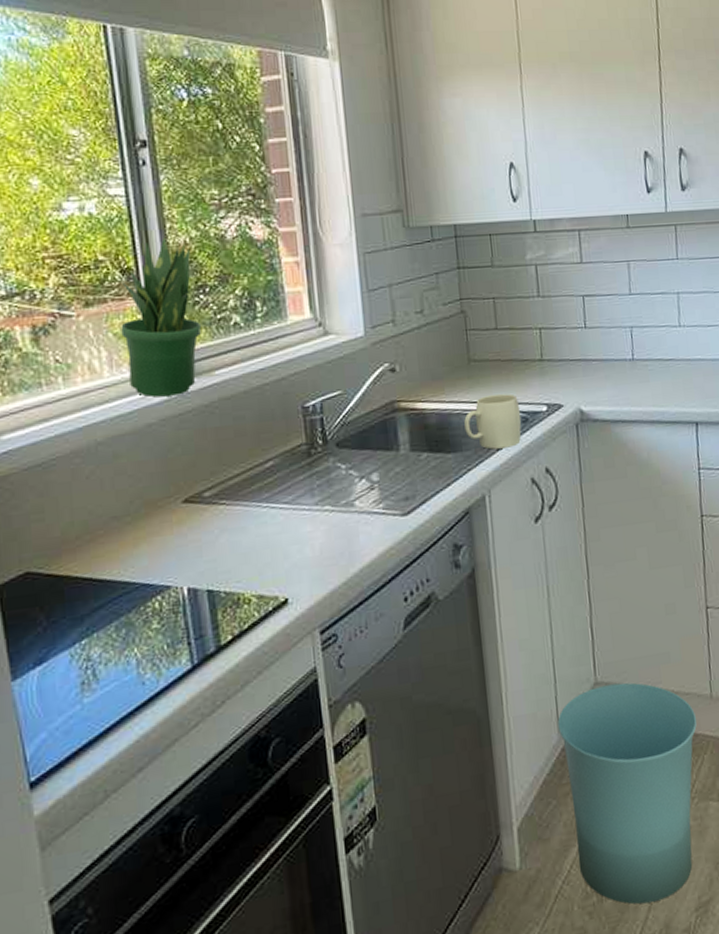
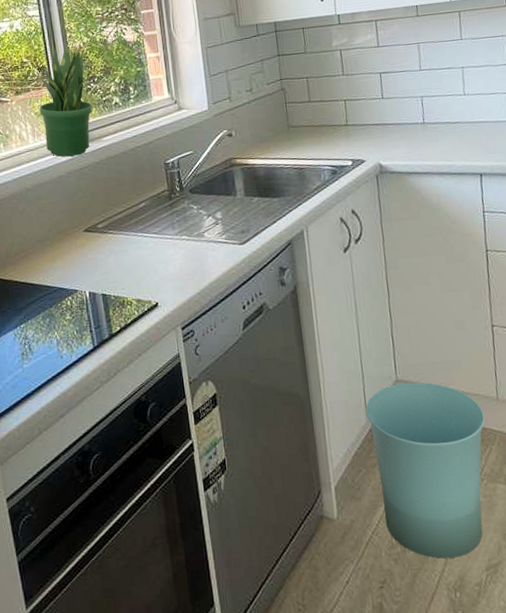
mug: present [464,394,522,450] -> none [285,152,332,195]

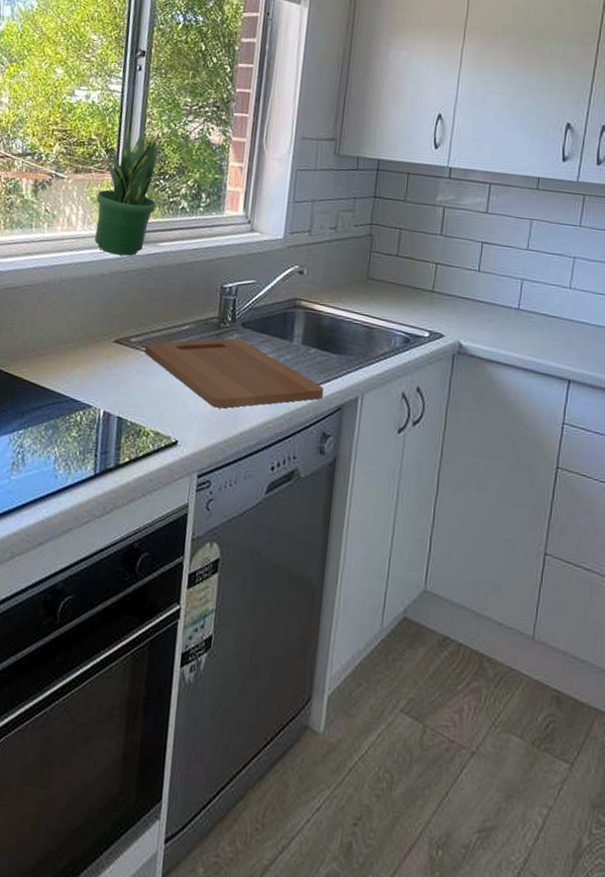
cutting board: none [111,204,273,267] -> present [145,338,324,409]
waste bin: present [365,382,485,559] -> none [376,594,515,810]

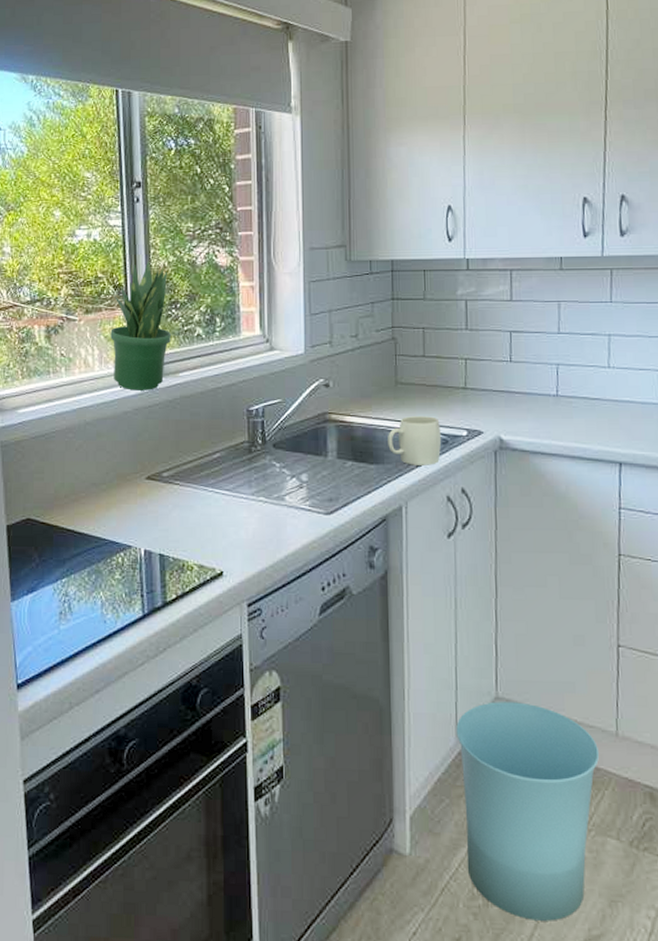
cutting board: present [145,338,324,409] -> none [178,461,366,533]
mug: none [352,312,405,362] -> present [388,416,442,465]
waste bin: none [376,594,515,810] -> present [456,702,600,921]

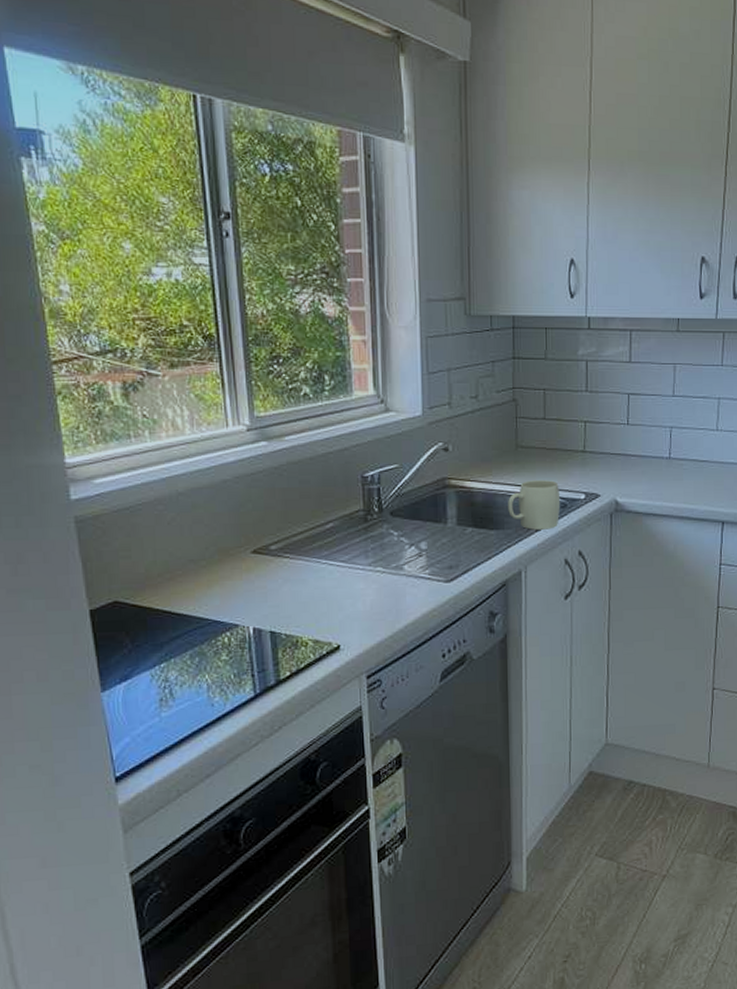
planter: present [110,261,172,391] -> none [202,308,275,456]
waste bin: present [456,702,600,921] -> none [569,746,694,931]

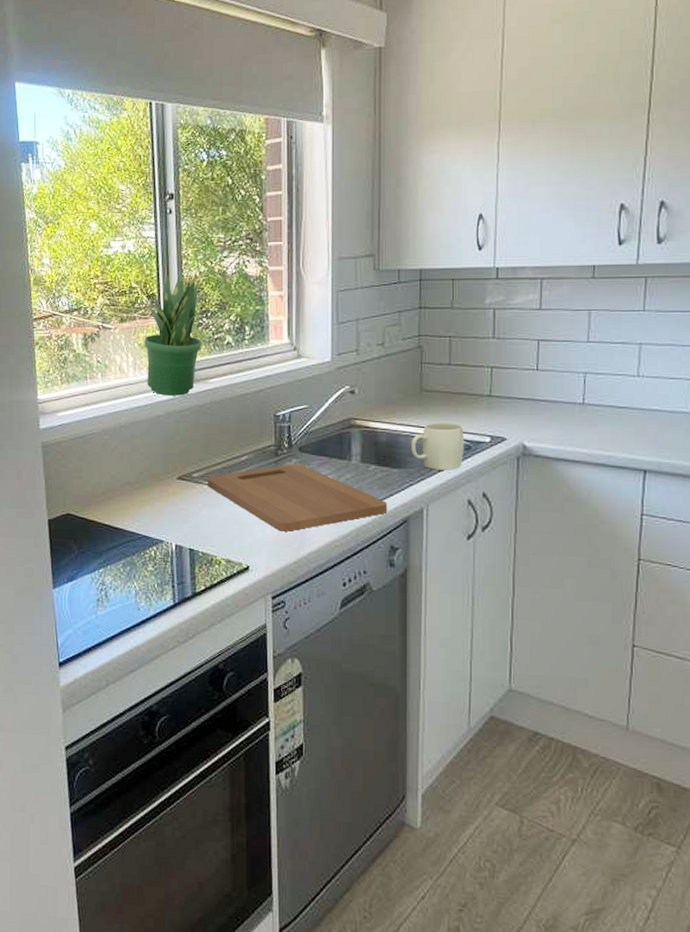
planter: none [202,308,275,456] -> present [144,271,203,396]
cutting board: none [288,529,486,604] -> present [208,464,388,532]

